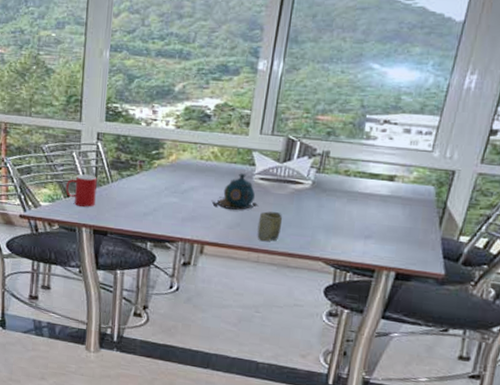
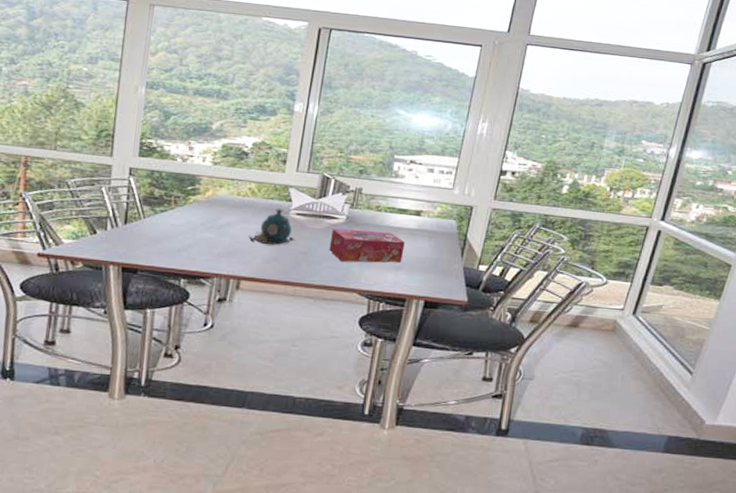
cup: present [65,174,97,207] -> none [92,209,128,244]
cup: present [257,211,283,241] -> none [294,245,319,275]
tissue box: none [293,194,376,232] -> present [329,228,405,263]

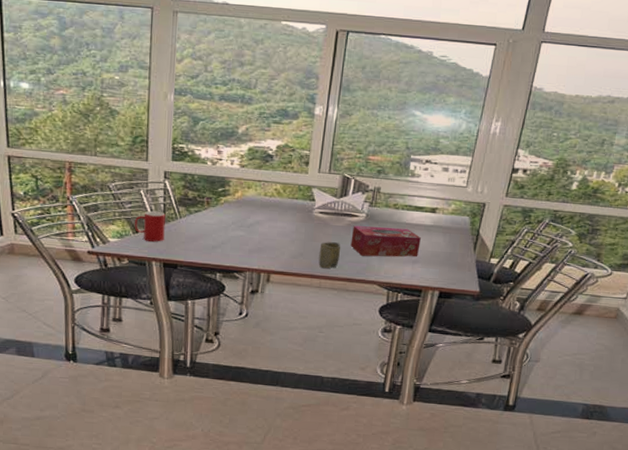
cup: none [92,209,128,244] -> present [134,210,166,242]
teapot: present [248,209,295,246] -> none [276,208,319,242]
cup: none [294,245,319,275] -> present [318,242,341,268]

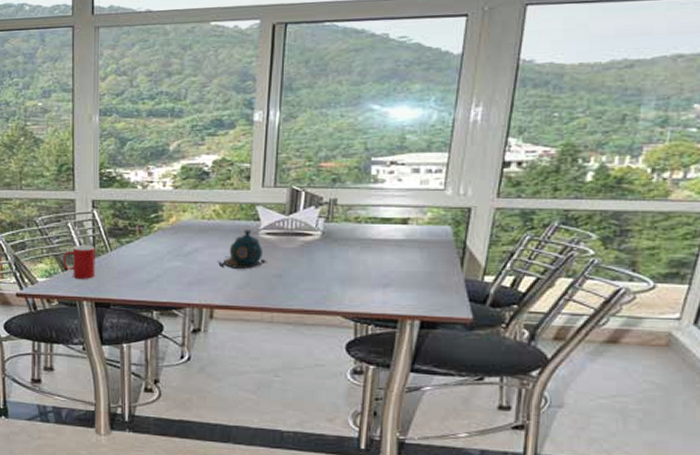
teapot: none [276,208,319,242] -> present [217,230,267,270]
cup: present [318,242,341,268] -> none [269,267,295,299]
tissue box: present [350,225,421,257] -> none [306,245,391,282]

